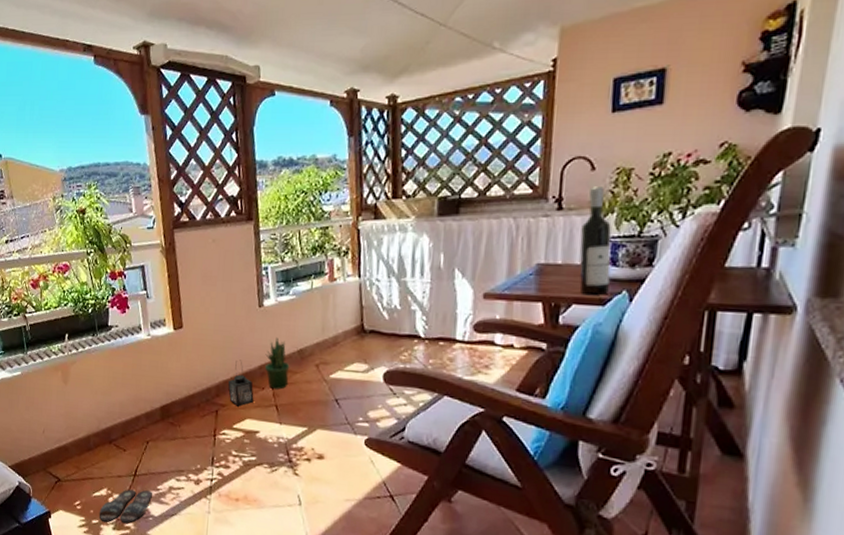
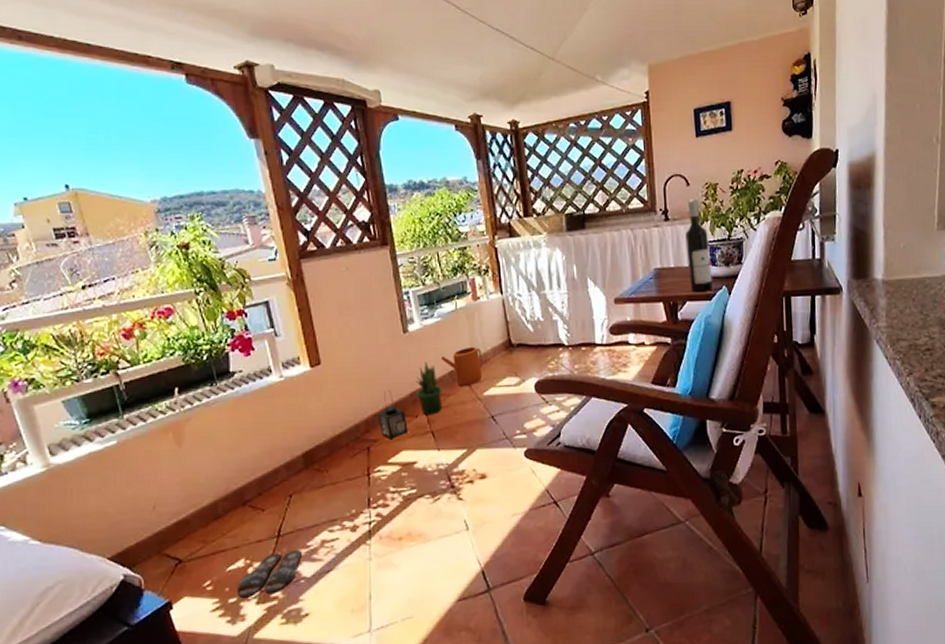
watering can: none [292,328,333,367] -> present [441,347,483,387]

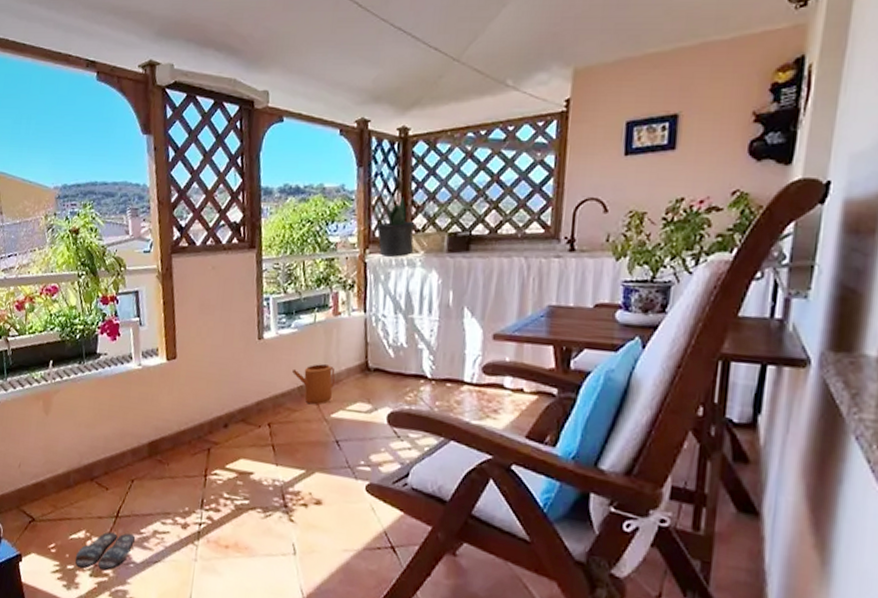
lantern: present [377,390,408,439] -> none [222,395,250,445]
planter: present [415,362,443,415] -> none [262,372,289,428]
planter: none [497,184,538,242] -> present [375,196,415,258]
bottle: present [685,199,713,292] -> none [591,229,624,340]

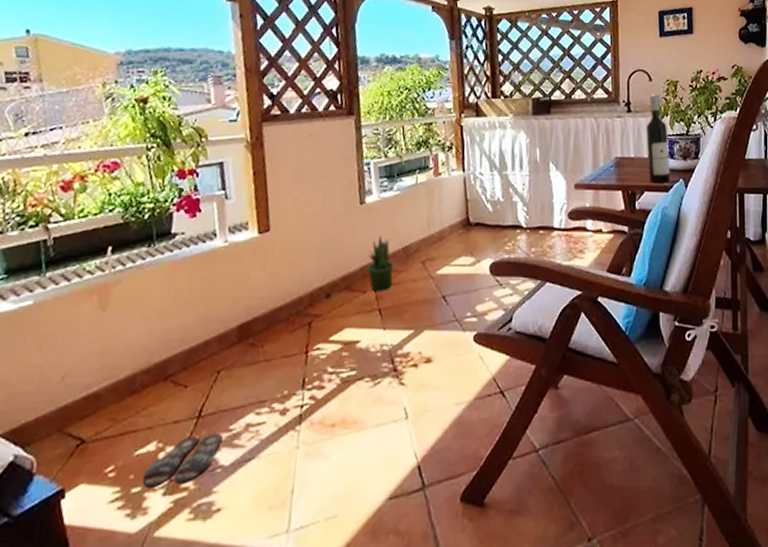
planter: none [262,372,289,428] -> present [366,235,394,291]
watering can: present [292,364,336,405] -> none [396,223,439,264]
planter: present [375,196,415,258] -> none [467,67,504,121]
bottle: none [591,229,624,340] -> present [646,94,670,183]

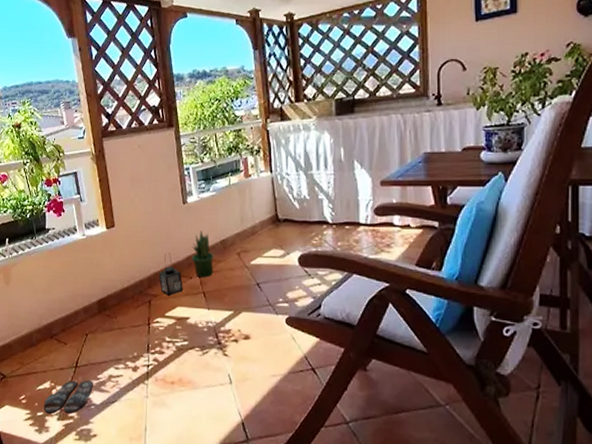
lantern: none [323,262,354,315] -> present [158,253,183,296]
bottle: present [646,94,670,183] -> none [459,84,487,177]

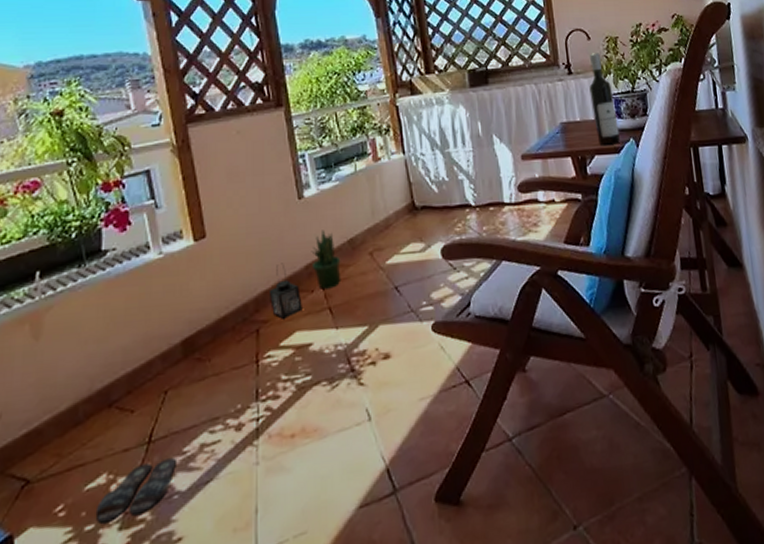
bottle: none [459,84,487,177] -> present [589,53,620,145]

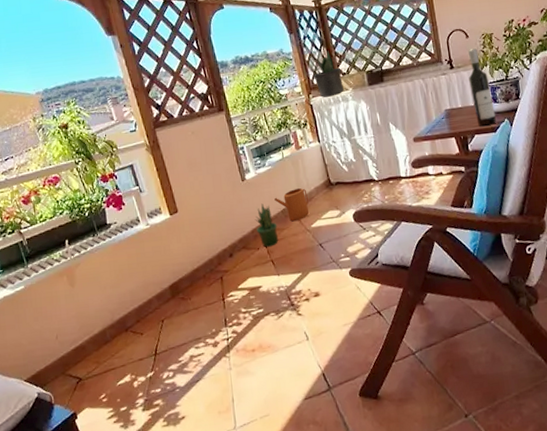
slippers: present [95,457,176,523] -> none [126,364,175,406]
lantern: present [268,263,302,319] -> none [226,229,252,269]
watering can: none [340,212,385,256] -> present [274,188,309,222]
planter: none [397,41,440,99] -> present [308,50,345,98]

